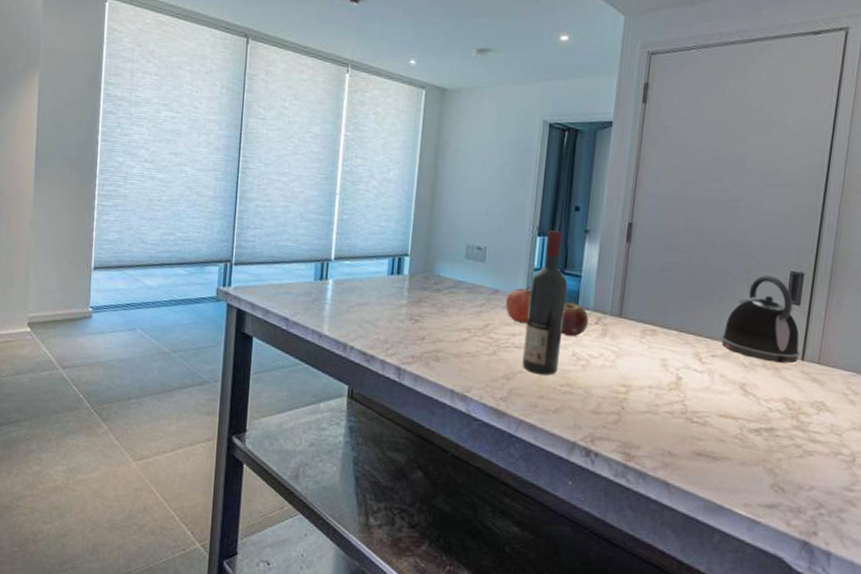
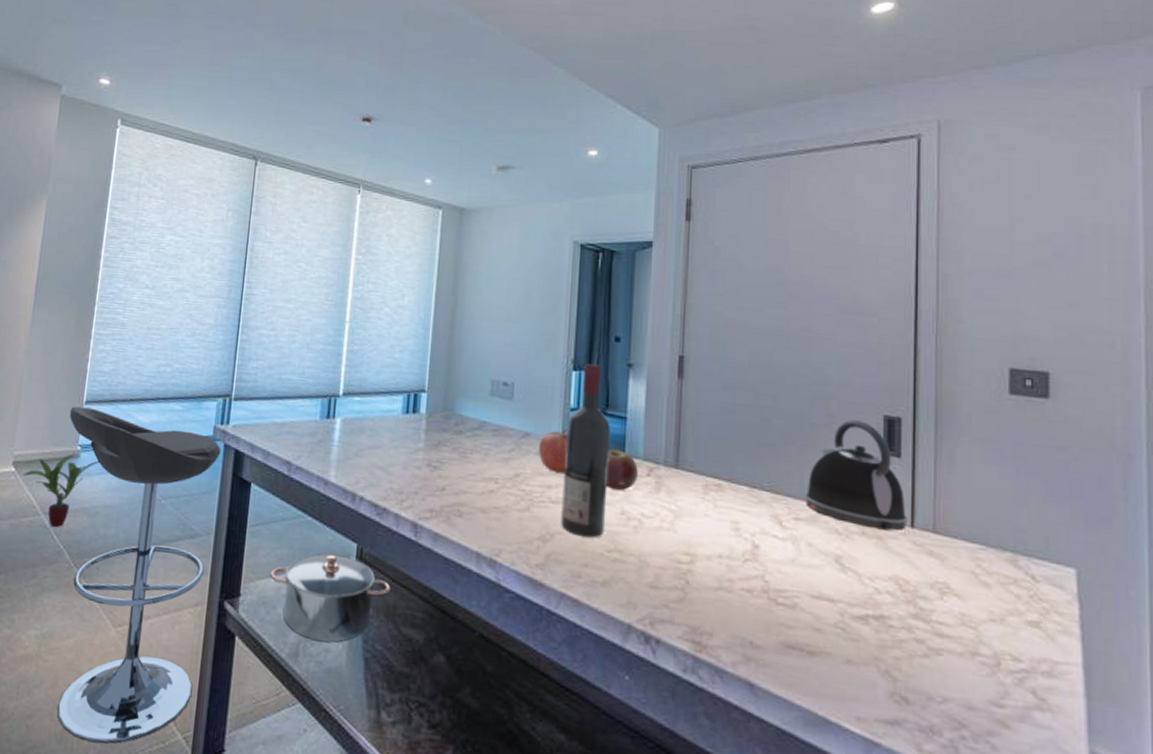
potted plant: none [39,314,111,379] -> present [23,453,100,527]
bar stool: none [78,272,225,554] -> present [57,406,221,744]
cooking pot: none [271,394,377,466] -> present [269,553,390,643]

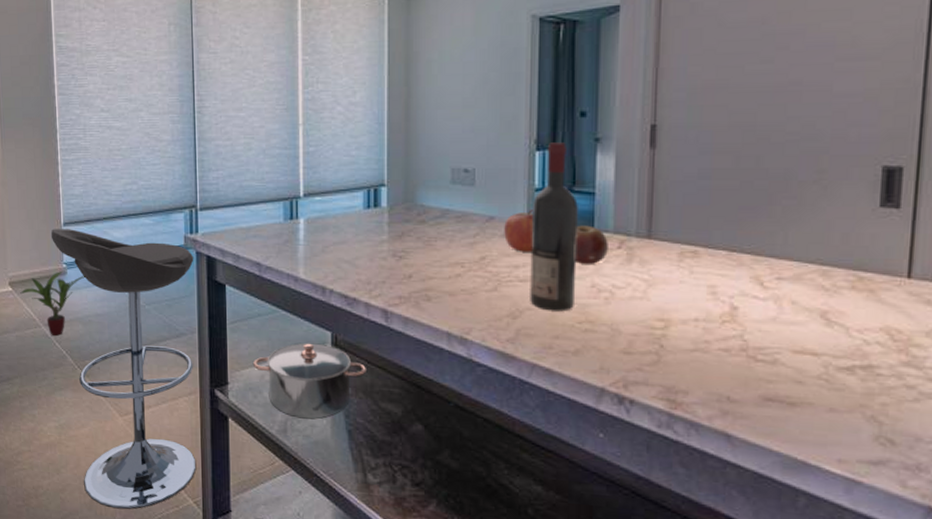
kettle: present [804,420,908,532] -> none [788,174,905,283]

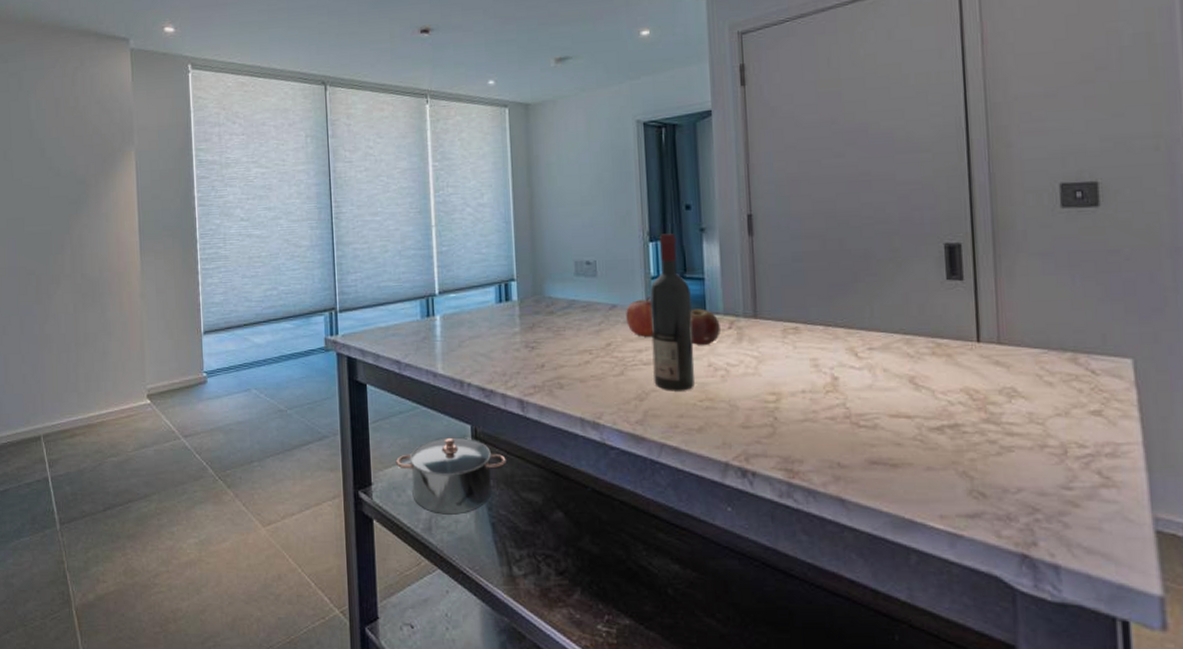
potted plant: present [20,270,85,336] -> none [159,379,226,447]
bar stool: present [50,229,197,510] -> none [190,337,342,627]

